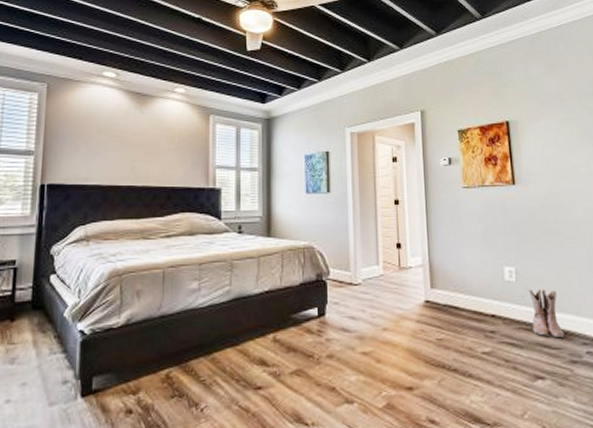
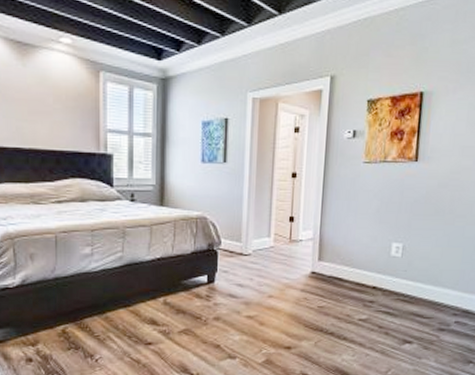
boots: present [528,288,565,338] -> none [409,263,438,309]

